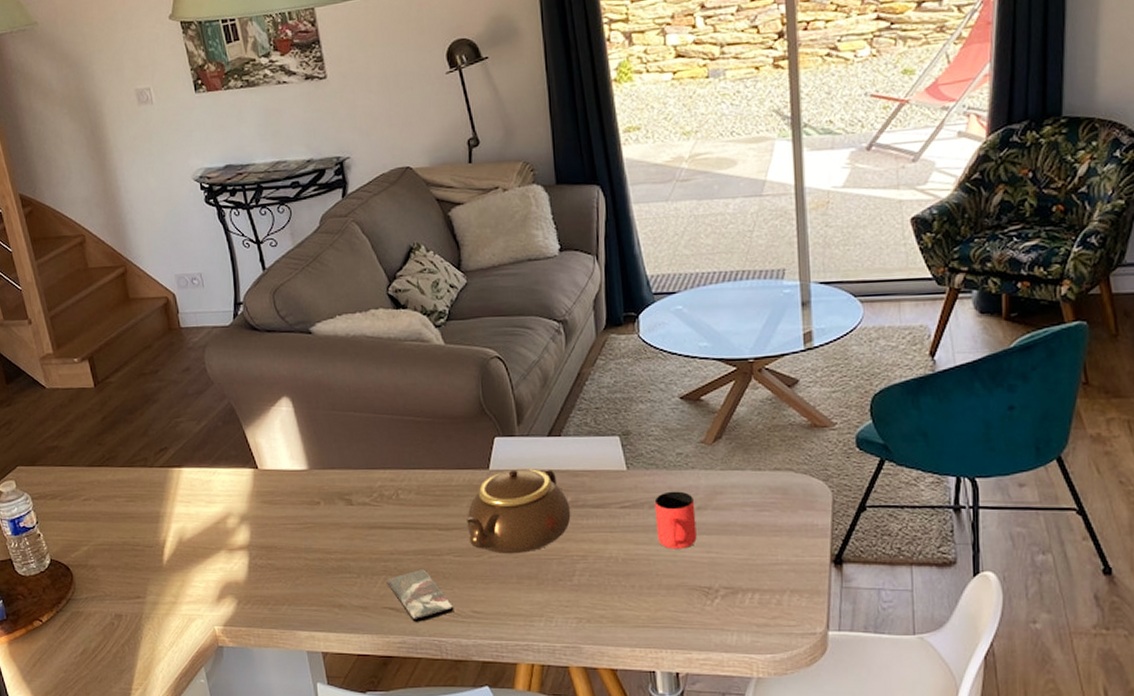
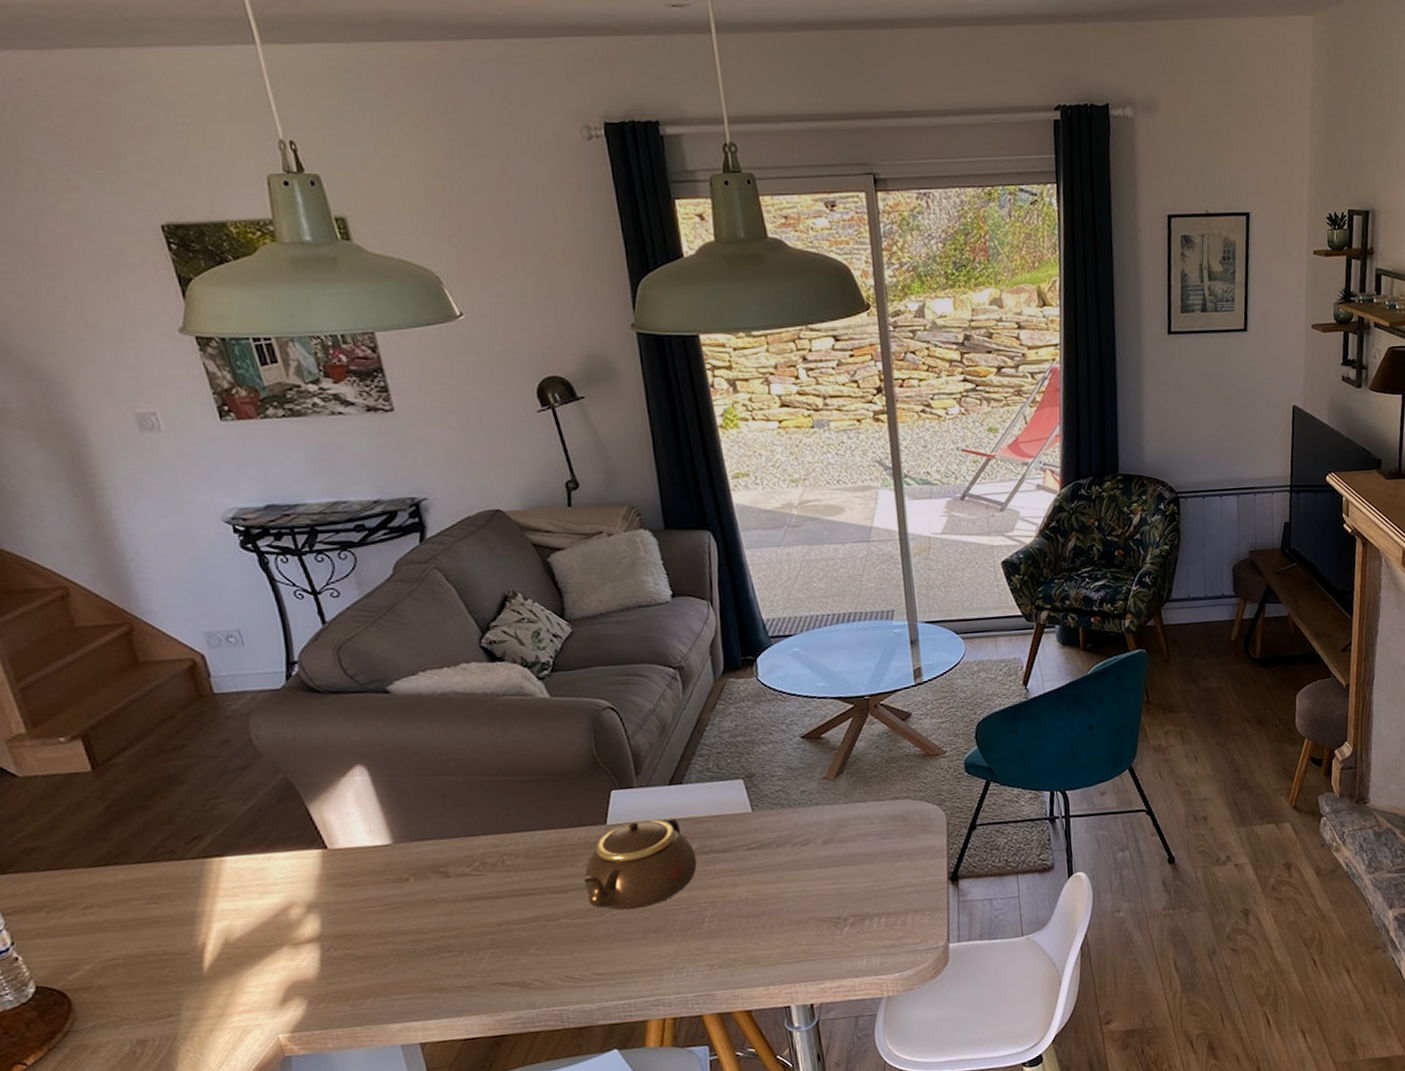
smartphone: present [386,569,454,623] -> none [495,937,575,996]
cup: present [654,491,697,549] -> none [781,827,824,885]

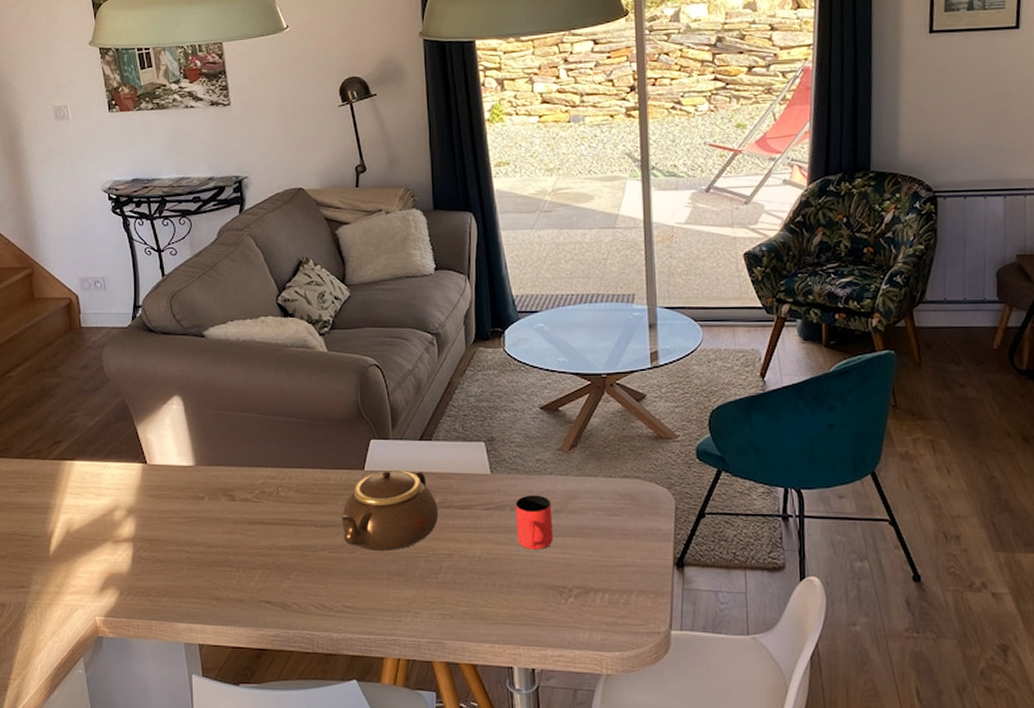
cup: none [781,827,824,885] -> present [515,495,553,550]

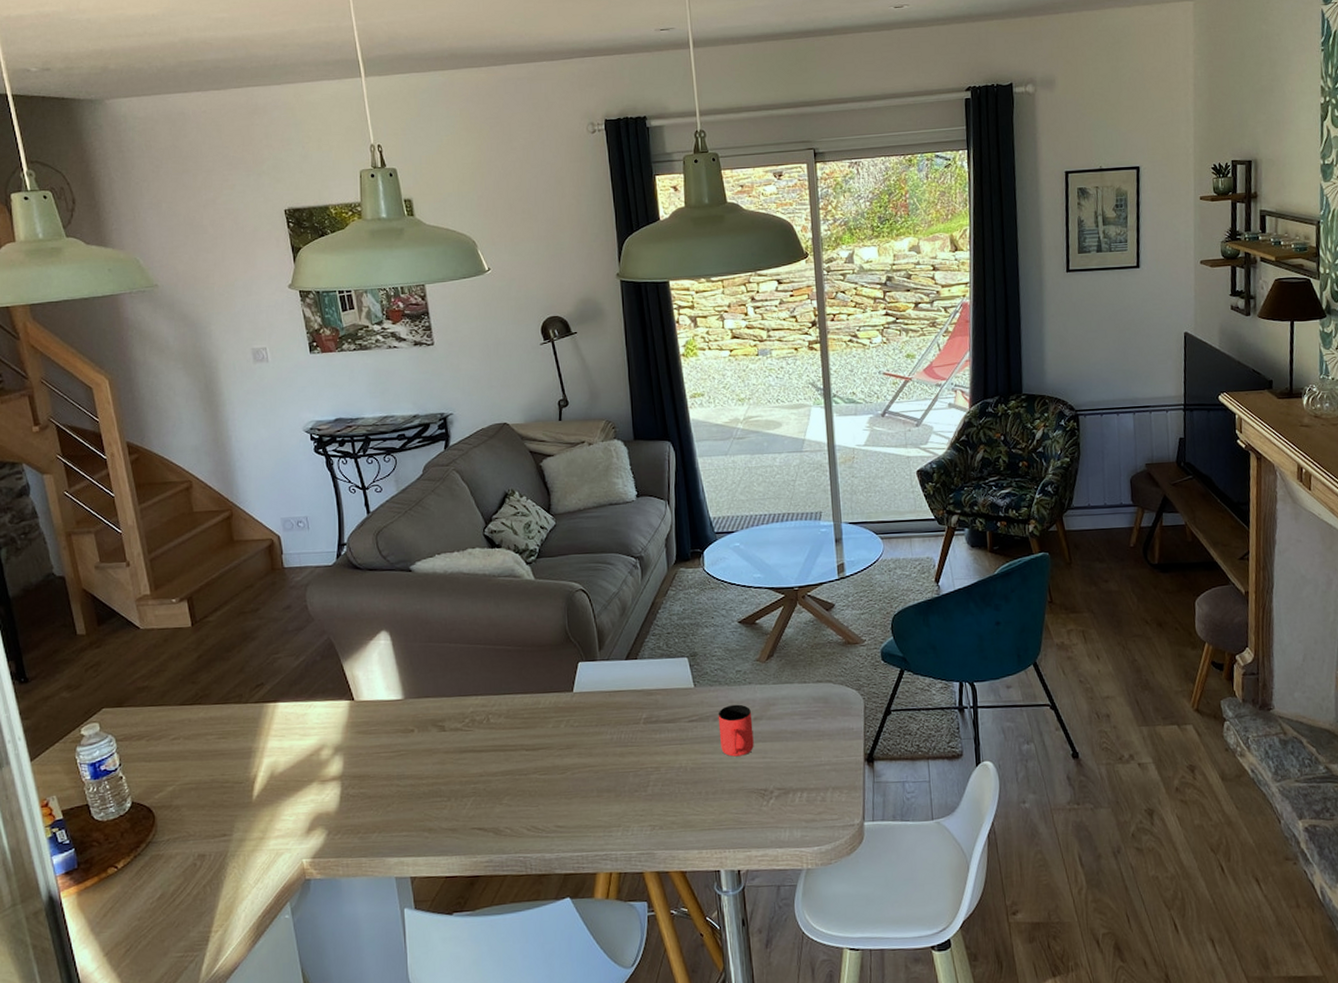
teapot: present [342,469,439,552] -> none [552,689,646,770]

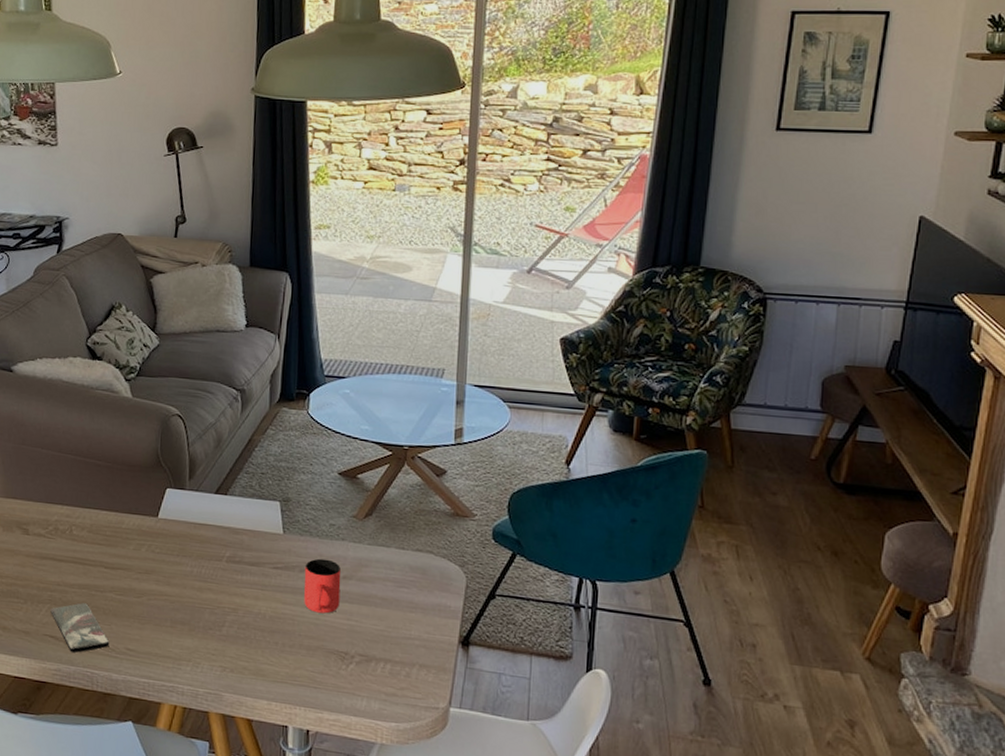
smartphone: none [476,789,539,842] -> present [50,603,110,654]

